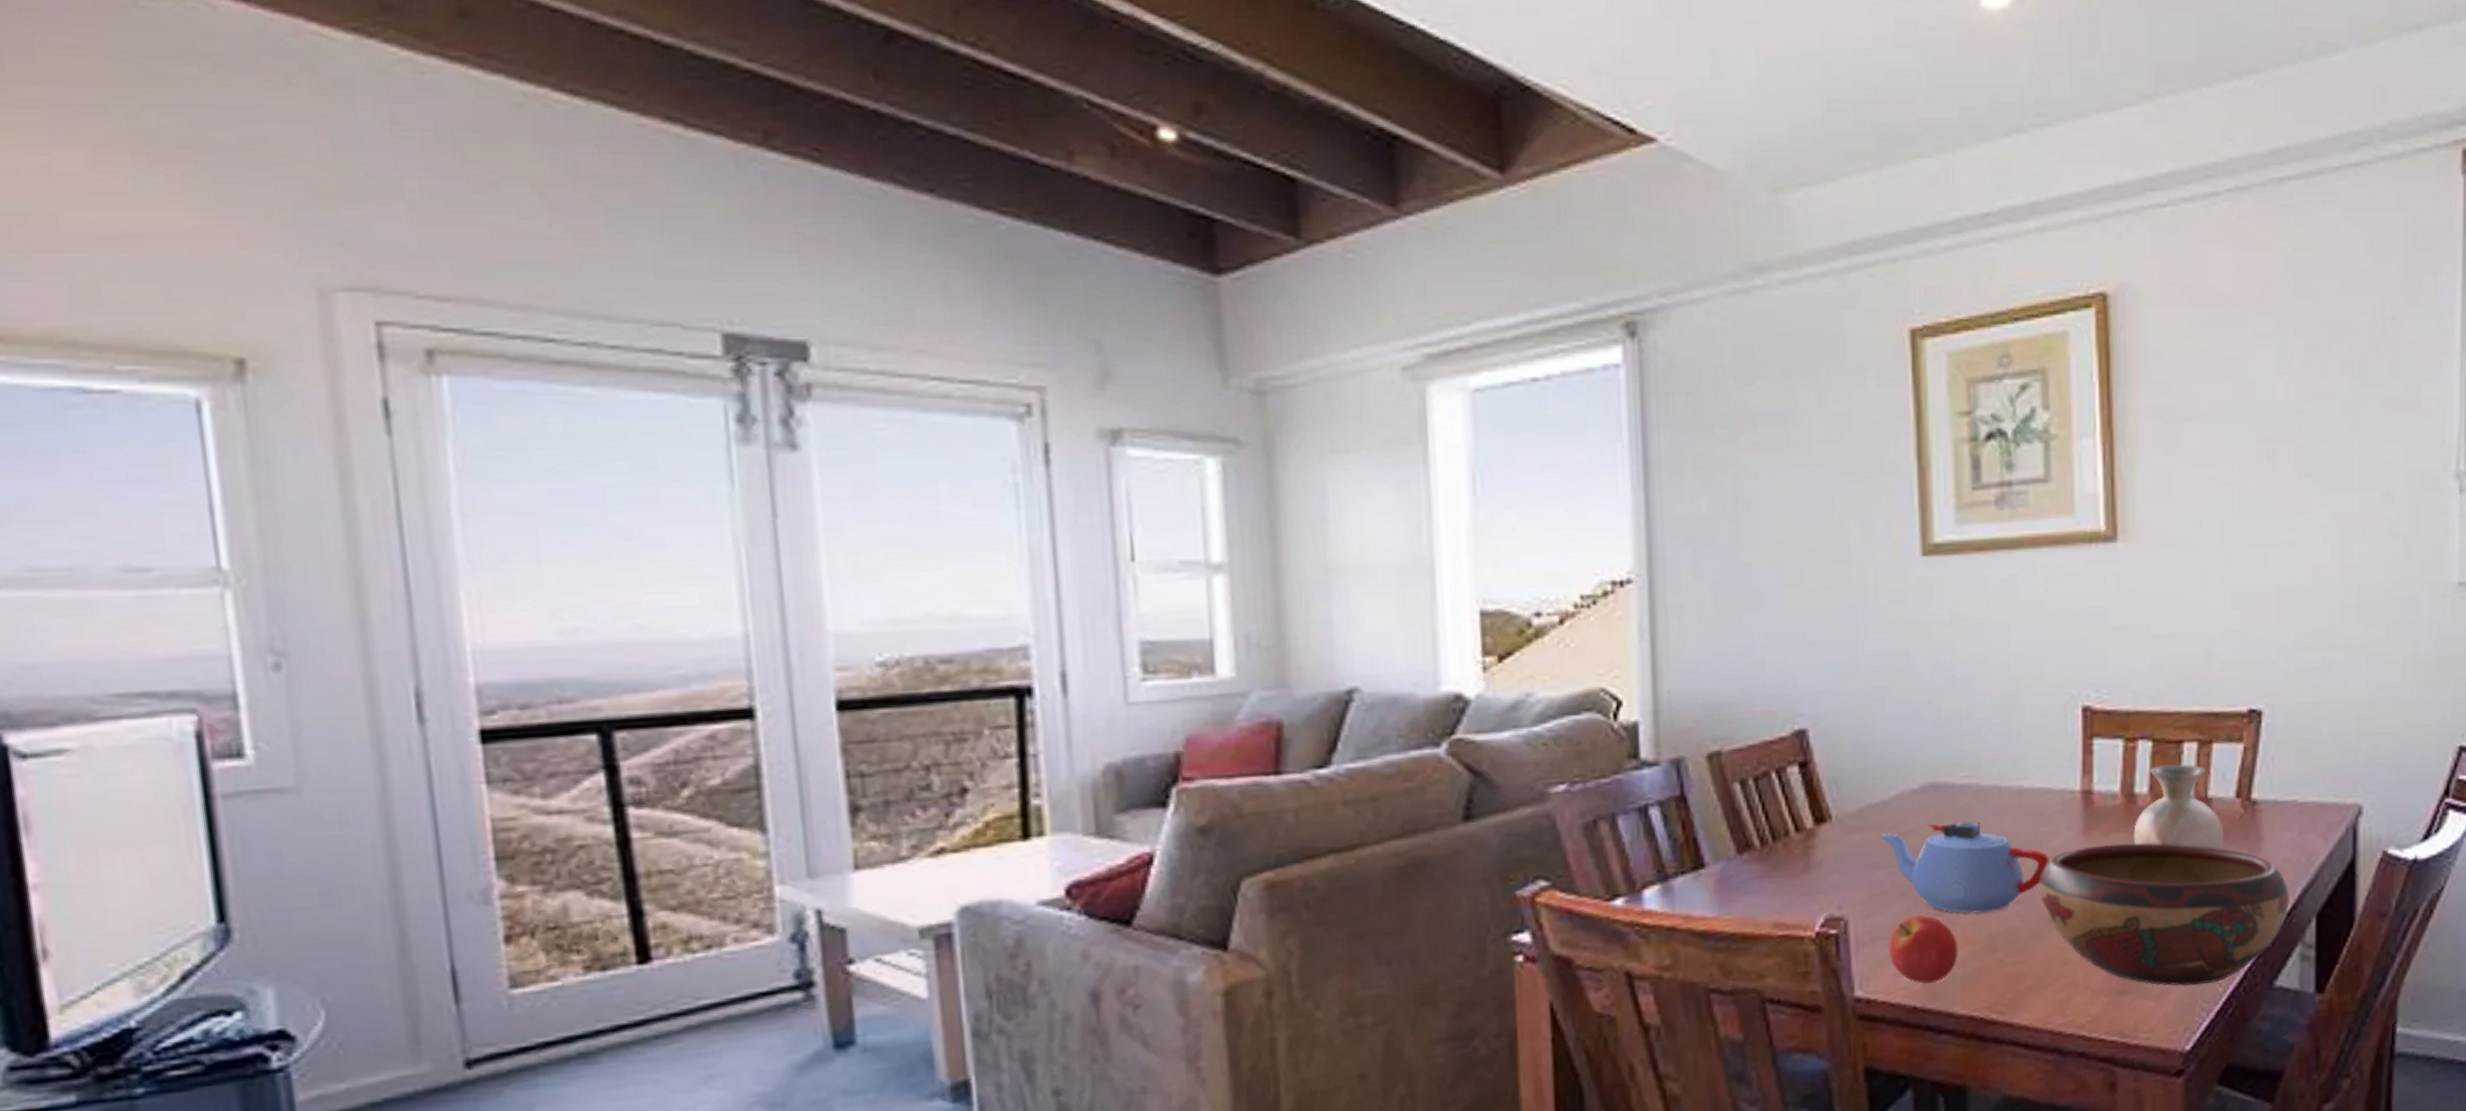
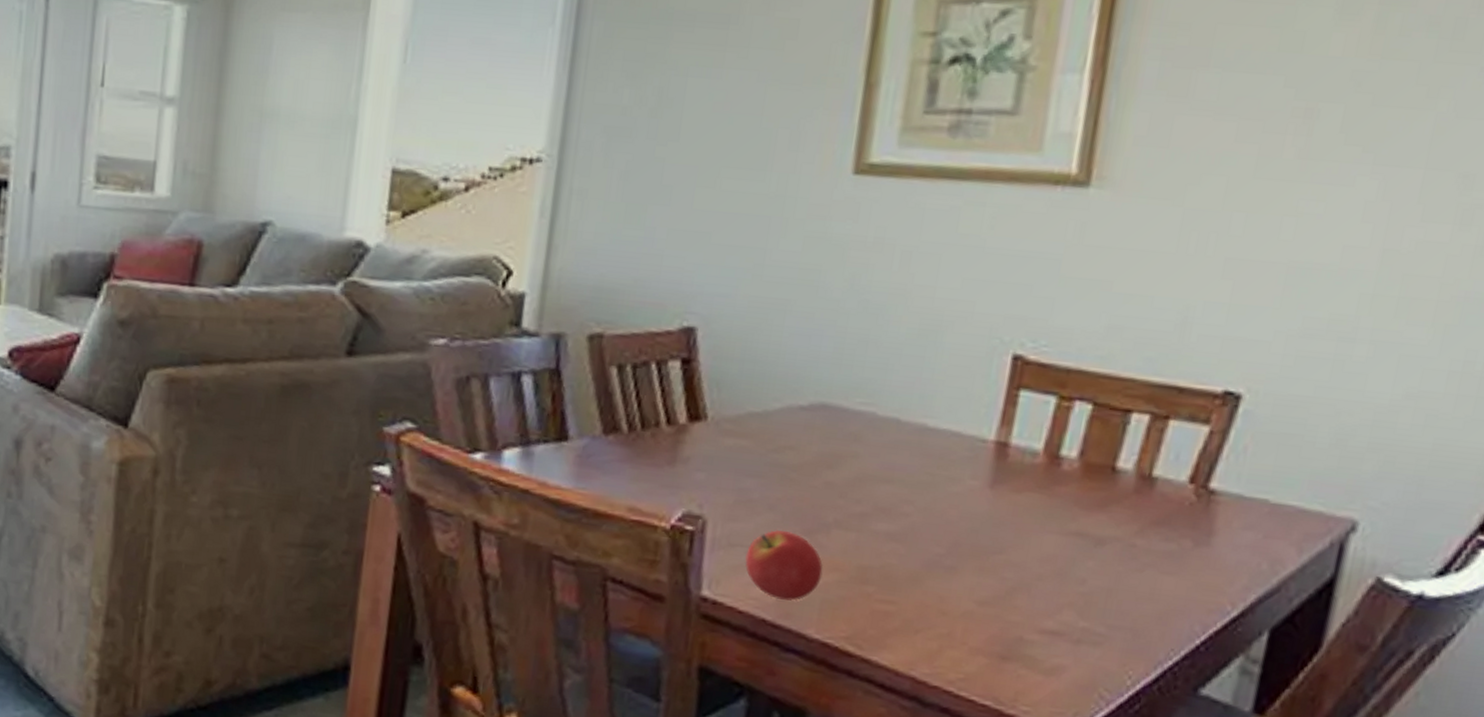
teapot: present [1879,821,2049,914] -> none [755,442,944,545]
decorative bowl: present [2039,843,2289,987] -> none [925,500,1239,674]
vase: present [2133,764,2224,850] -> none [1050,431,1166,534]

